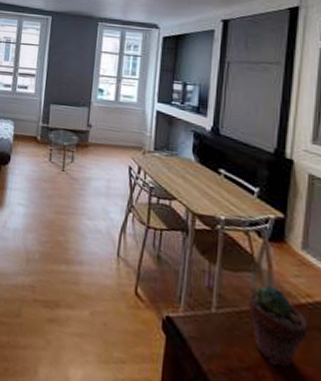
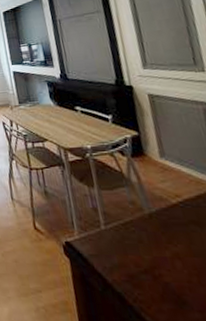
potted succulent: present [248,284,308,369] -> none [128,194,186,263]

